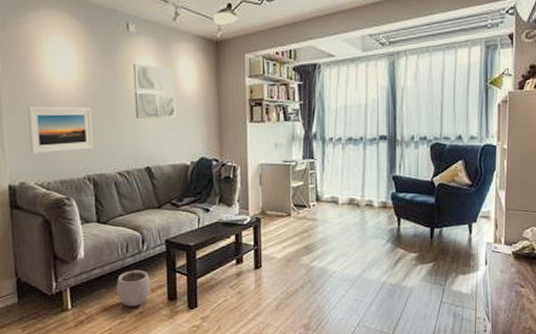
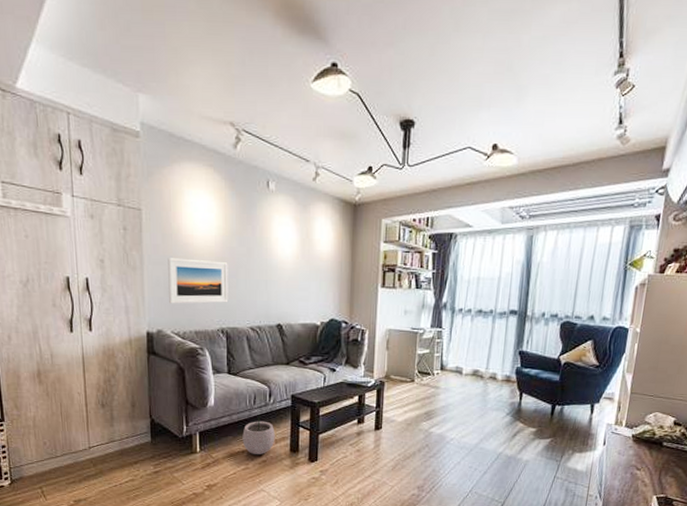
wall art: present [132,63,176,119] -> none [270,221,310,279]

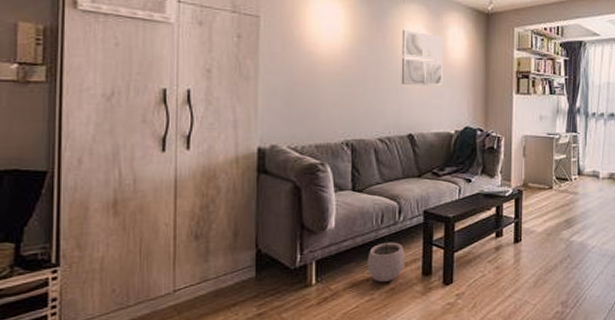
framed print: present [168,258,229,304] -> none [287,67,355,116]
wall art: none [270,221,310,279] -> present [401,29,443,86]

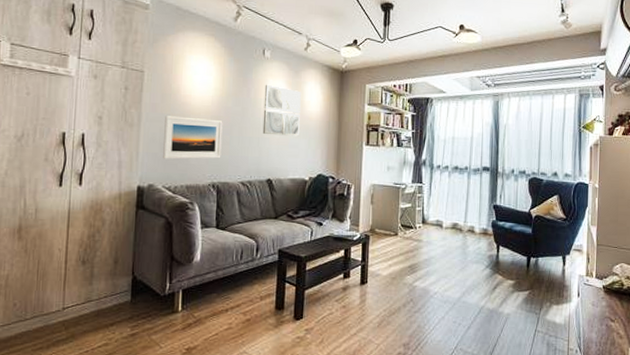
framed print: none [287,67,355,116] -> present [163,116,223,159]
plant pot: present [367,234,405,283] -> none [227,269,261,314]

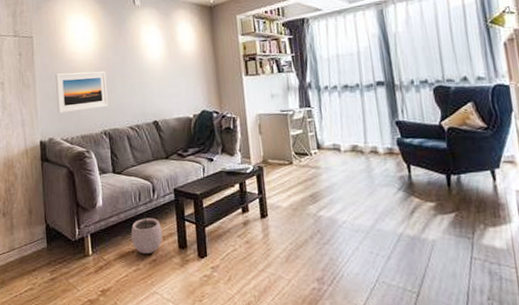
plant pot: none [227,269,261,314] -> present [131,211,163,255]
wall art: present [262,84,301,136] -> none [139,30,178,79]

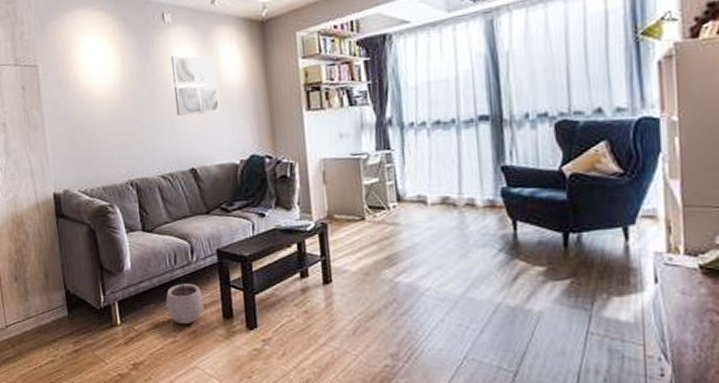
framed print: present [55,71,109,114] -> none [68,107,135,160]
wall art: none [139,30,178,79] -> present [170,55,220,116]

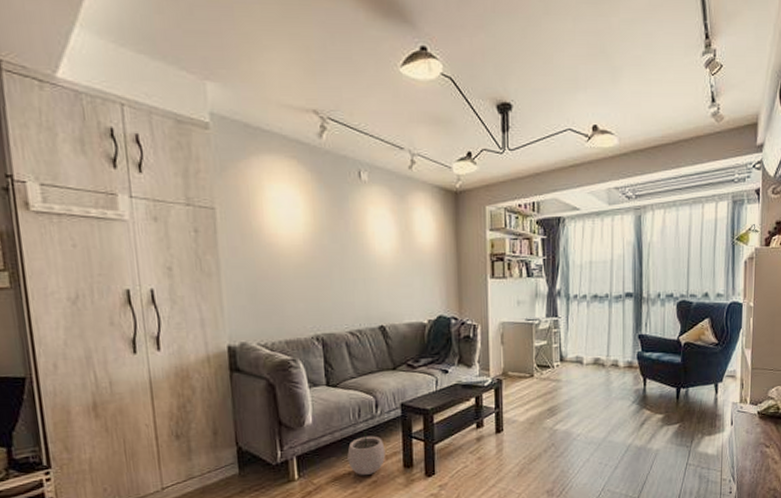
wall art: present [170,55,220,116] -> none [365,214,412,275]

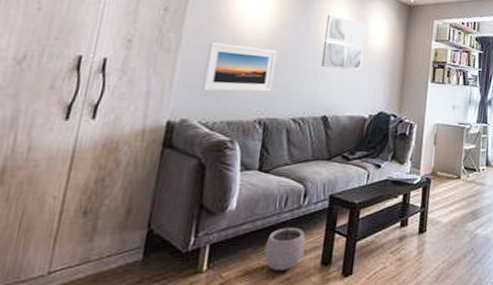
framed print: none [249,260,323,312] -> present [202,42,277,92]
wall art: none [365,214,412,275] -> present [321,14,366,71]

